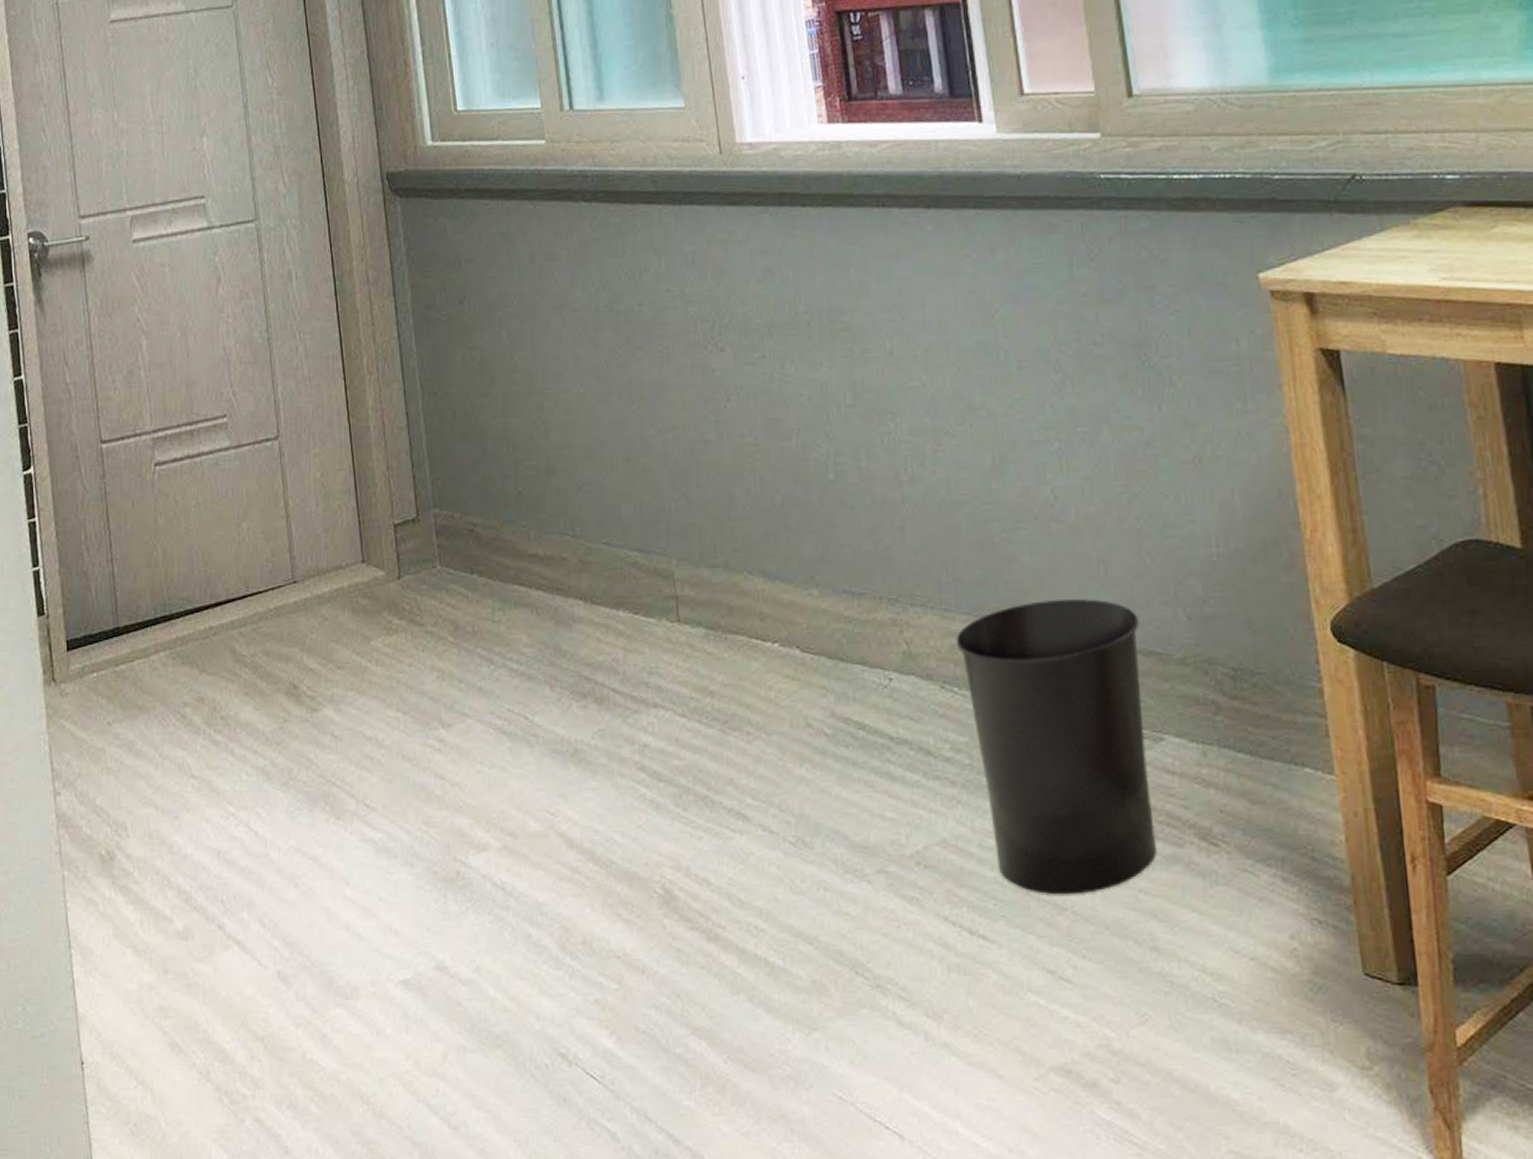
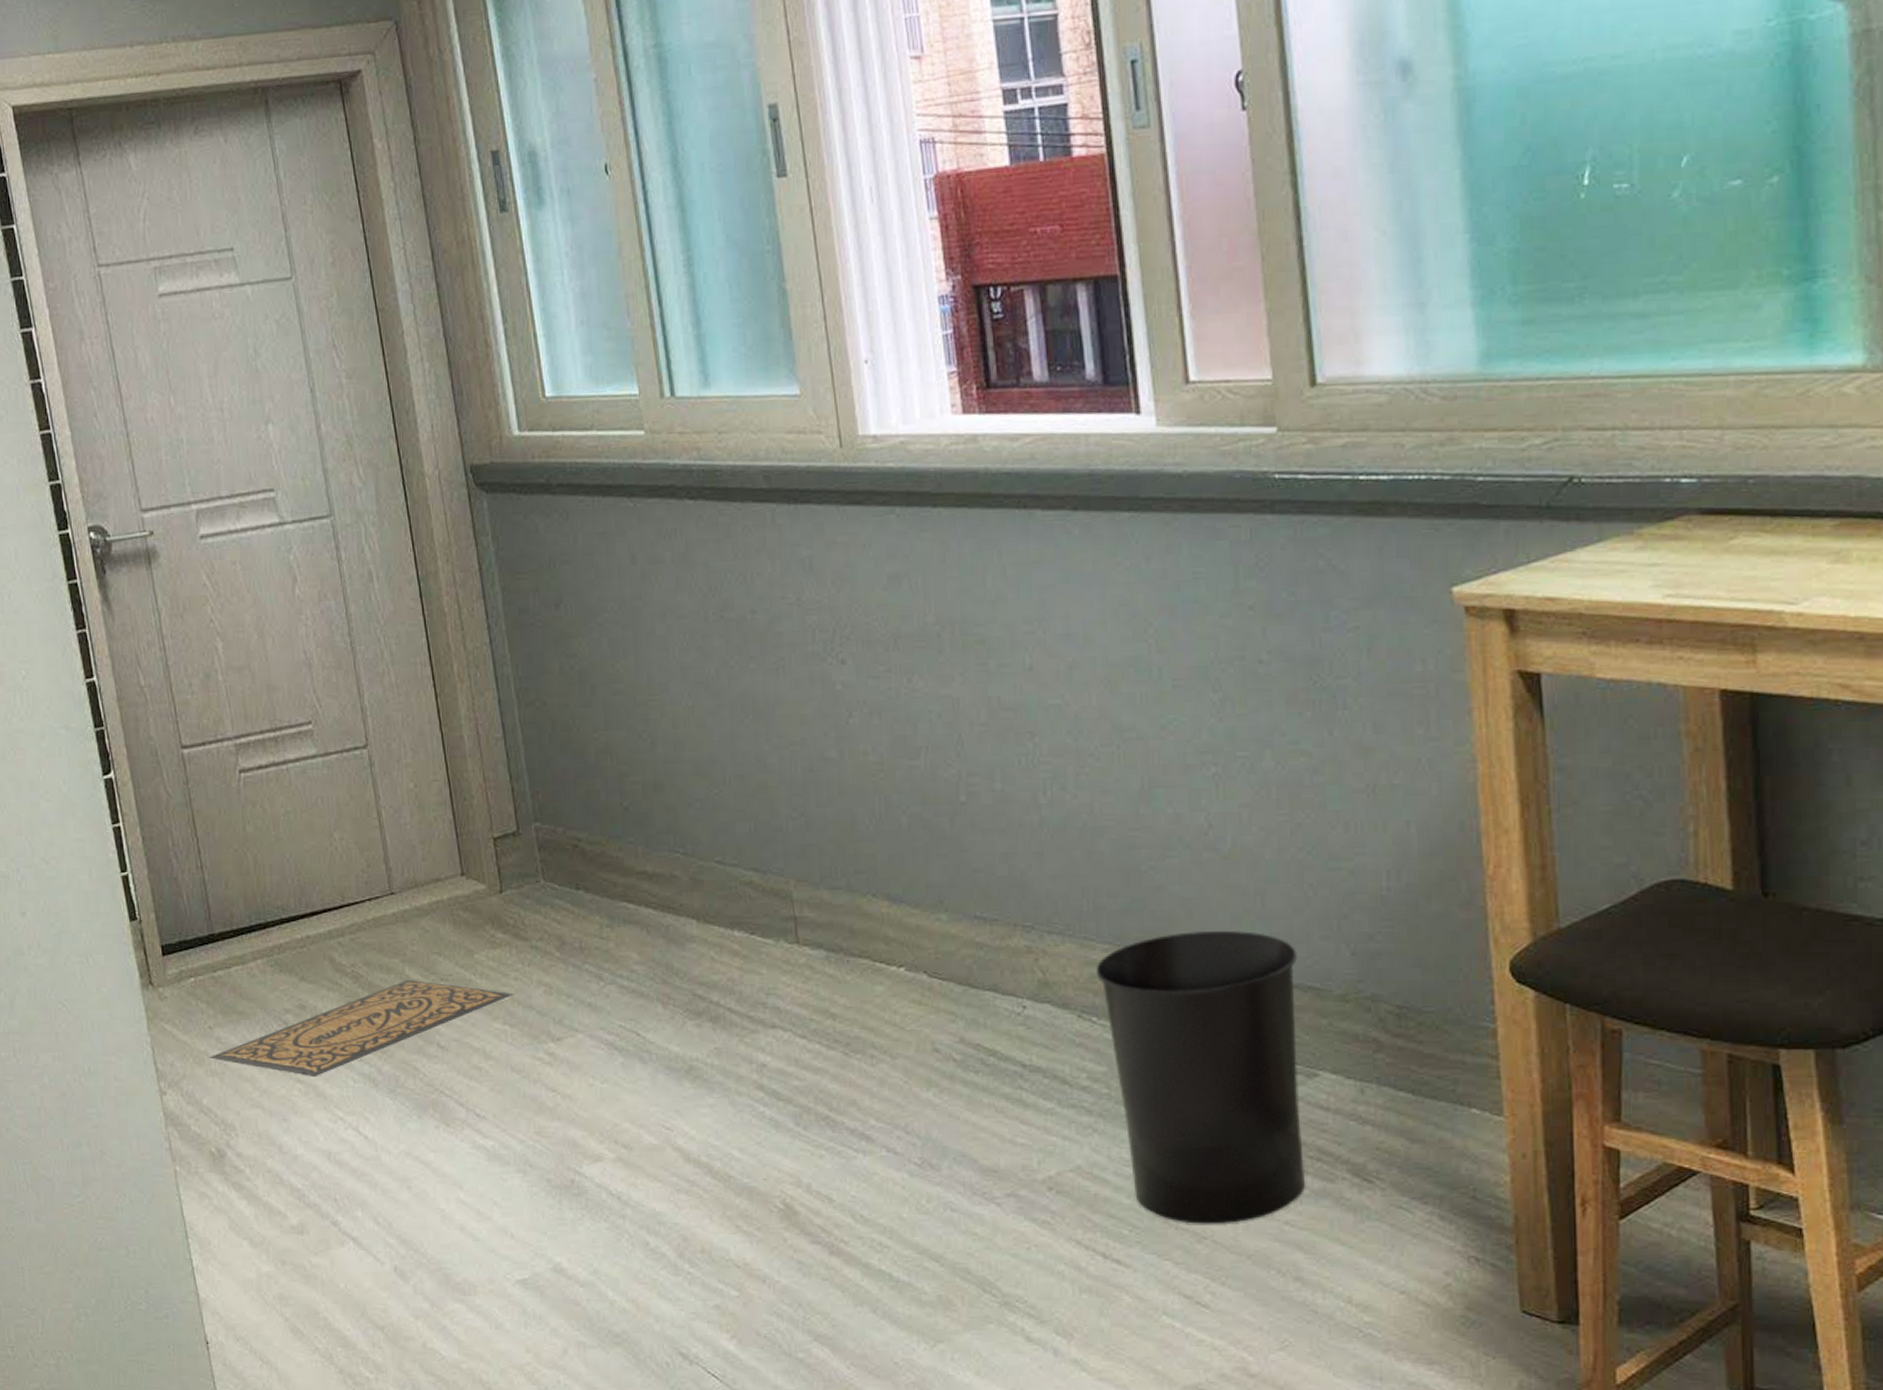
doormat: none [105,668,409,773] -> present [209,979,515,1078]

